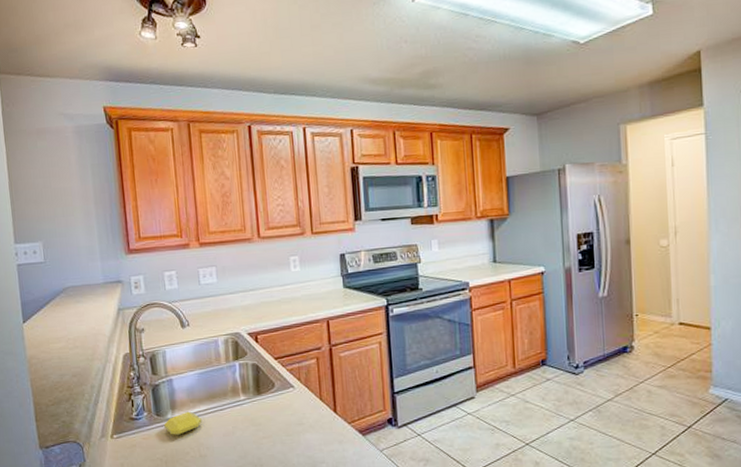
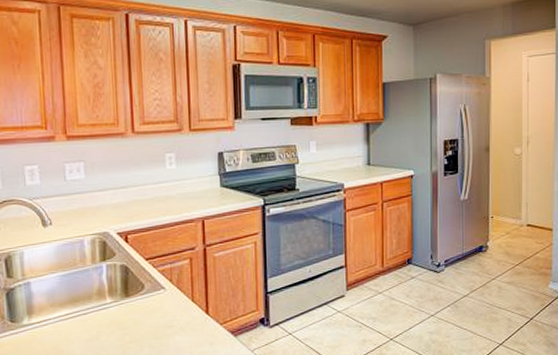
soap bar: present [164,411,202,436] -> none [19,316,62,344]

